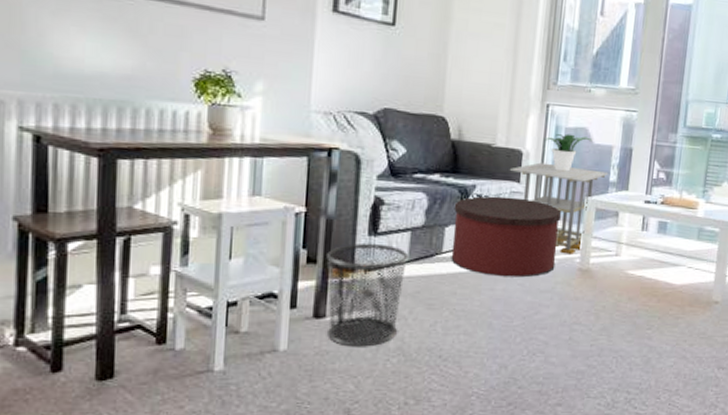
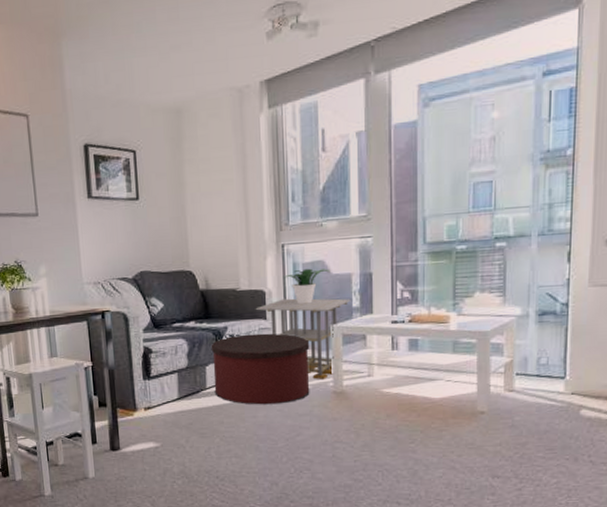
waste bin: present [327,243,409,347] -> none [113,386,179,472]

